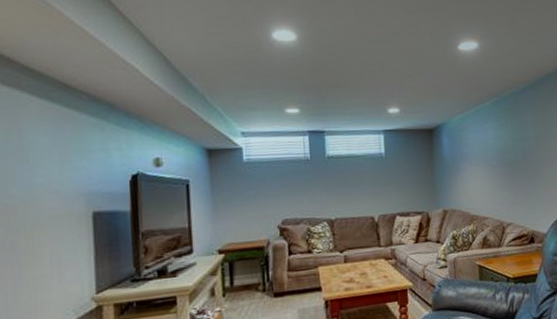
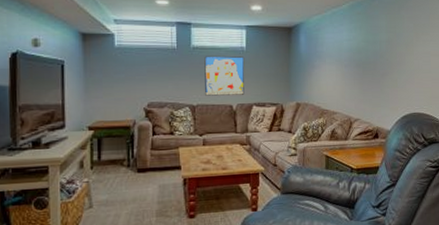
wall art: none [340,163,386,209] -> present [204,56,245,96]

